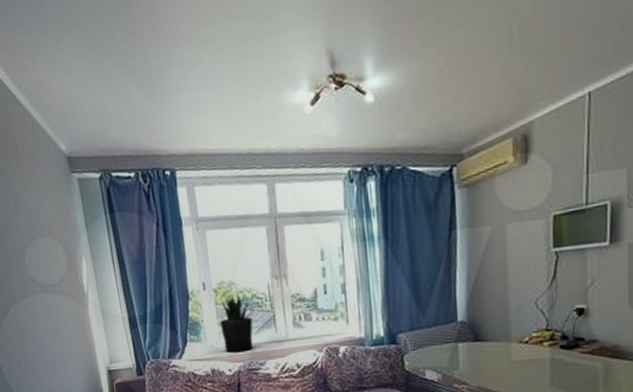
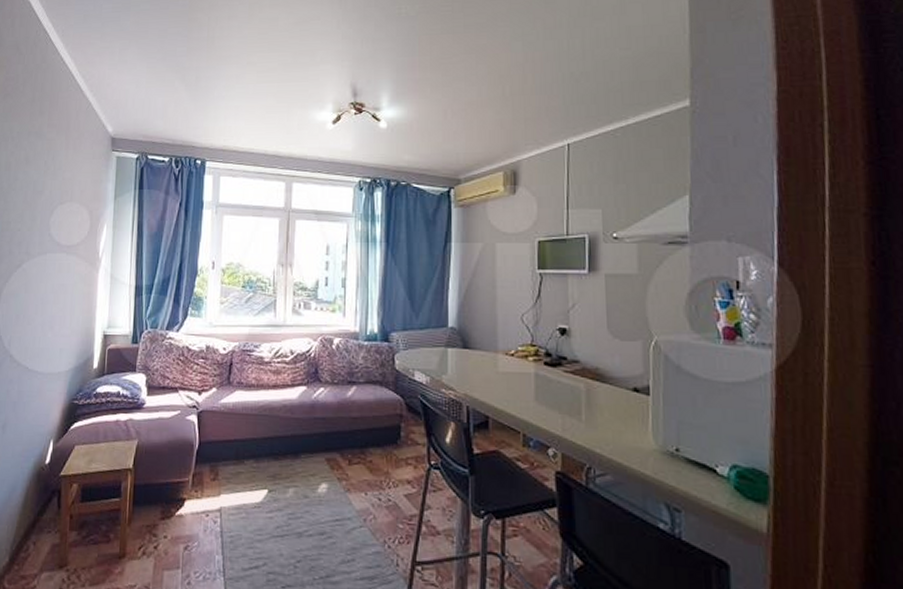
planter: present [220,293,253,353] -> none [222,274,254,333]

